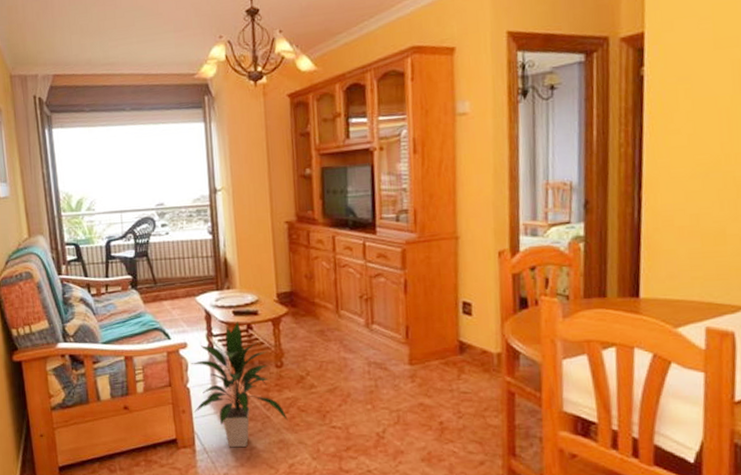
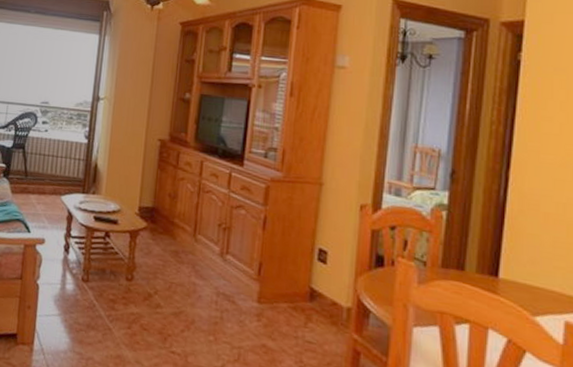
indoor plant: present [191,322,288,448] -> none [38,227,129,355]

